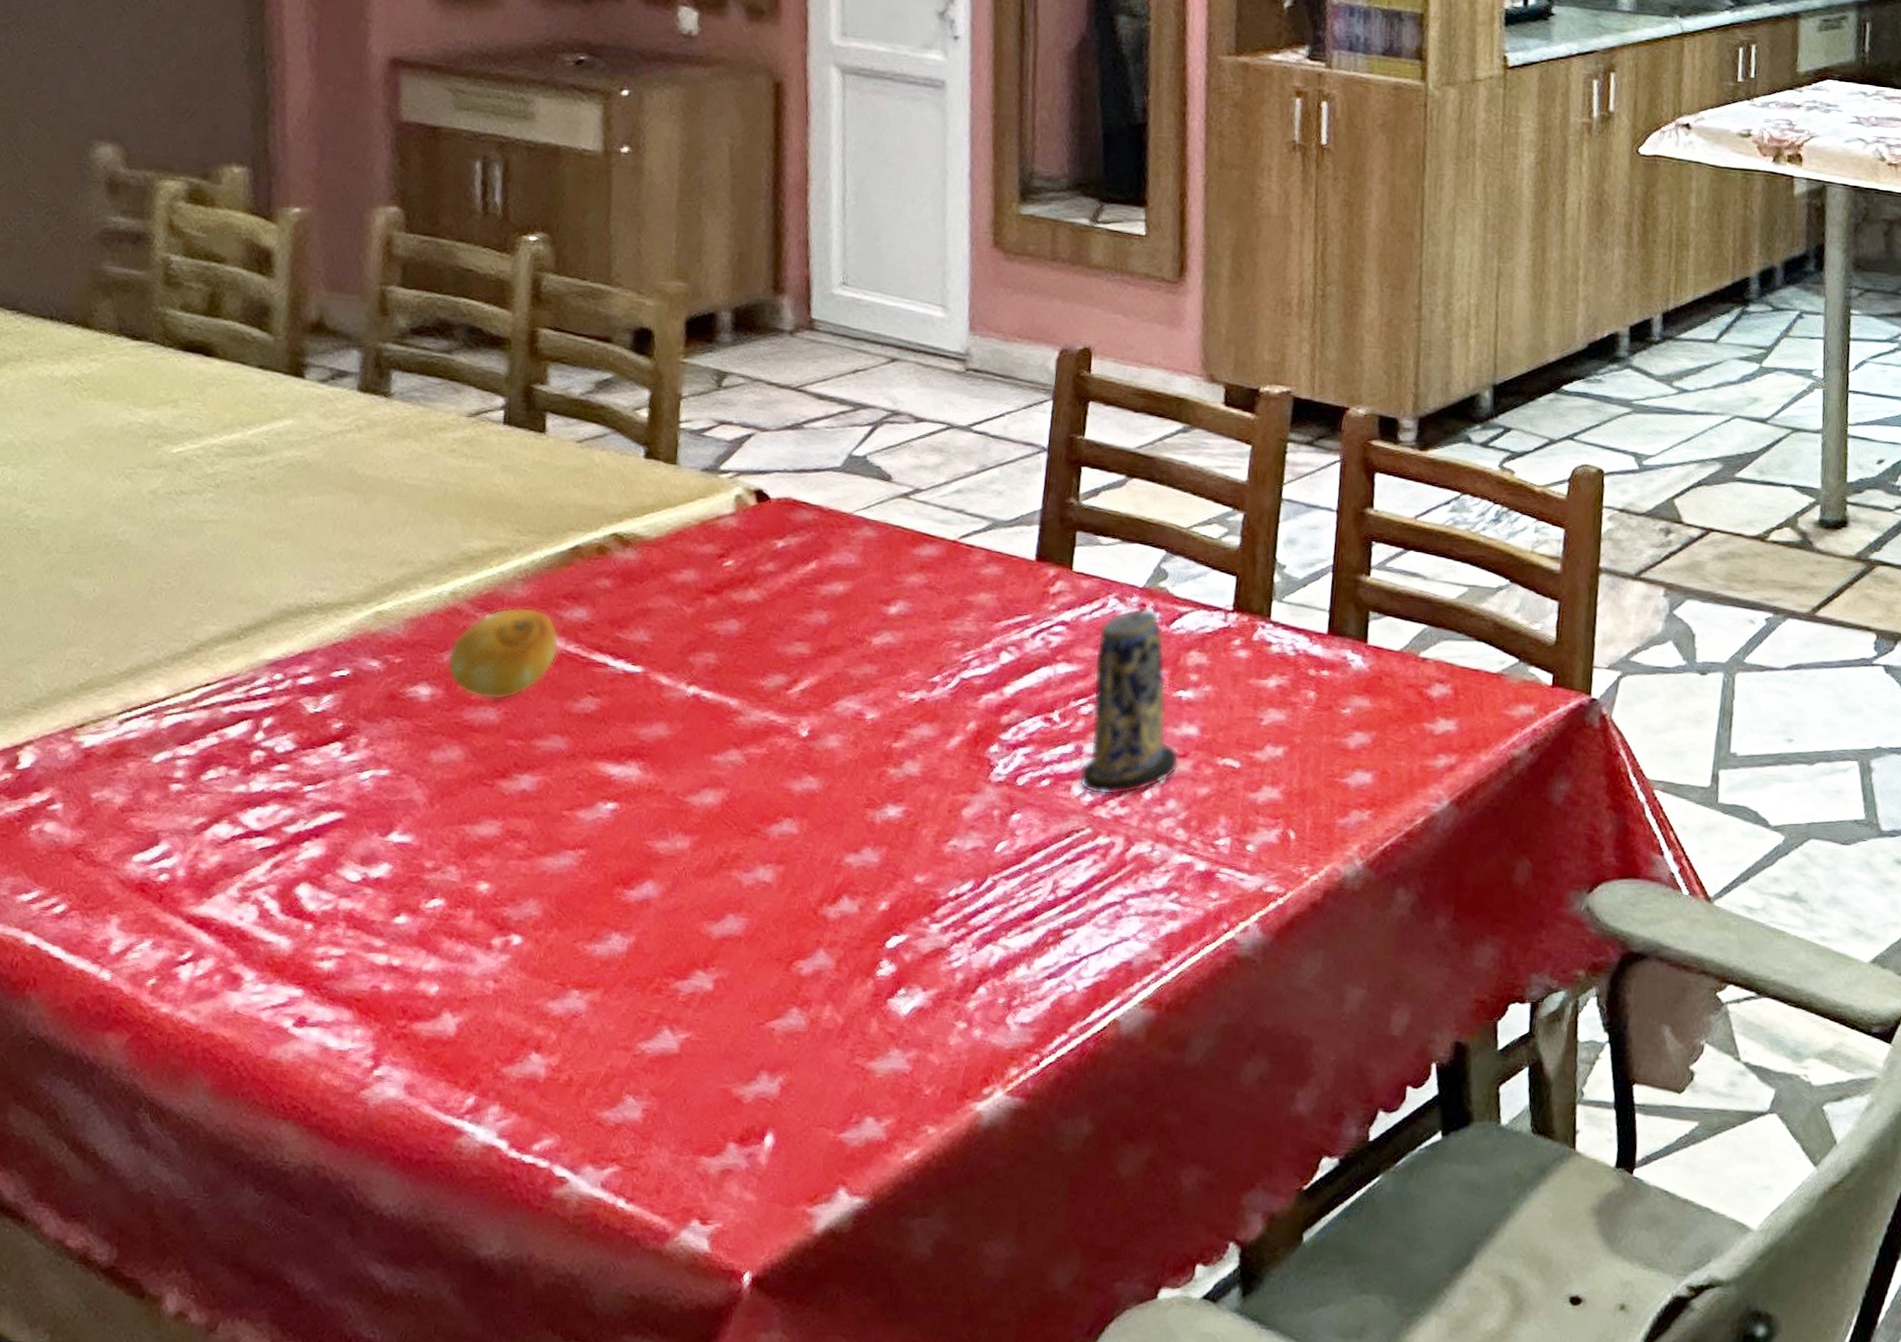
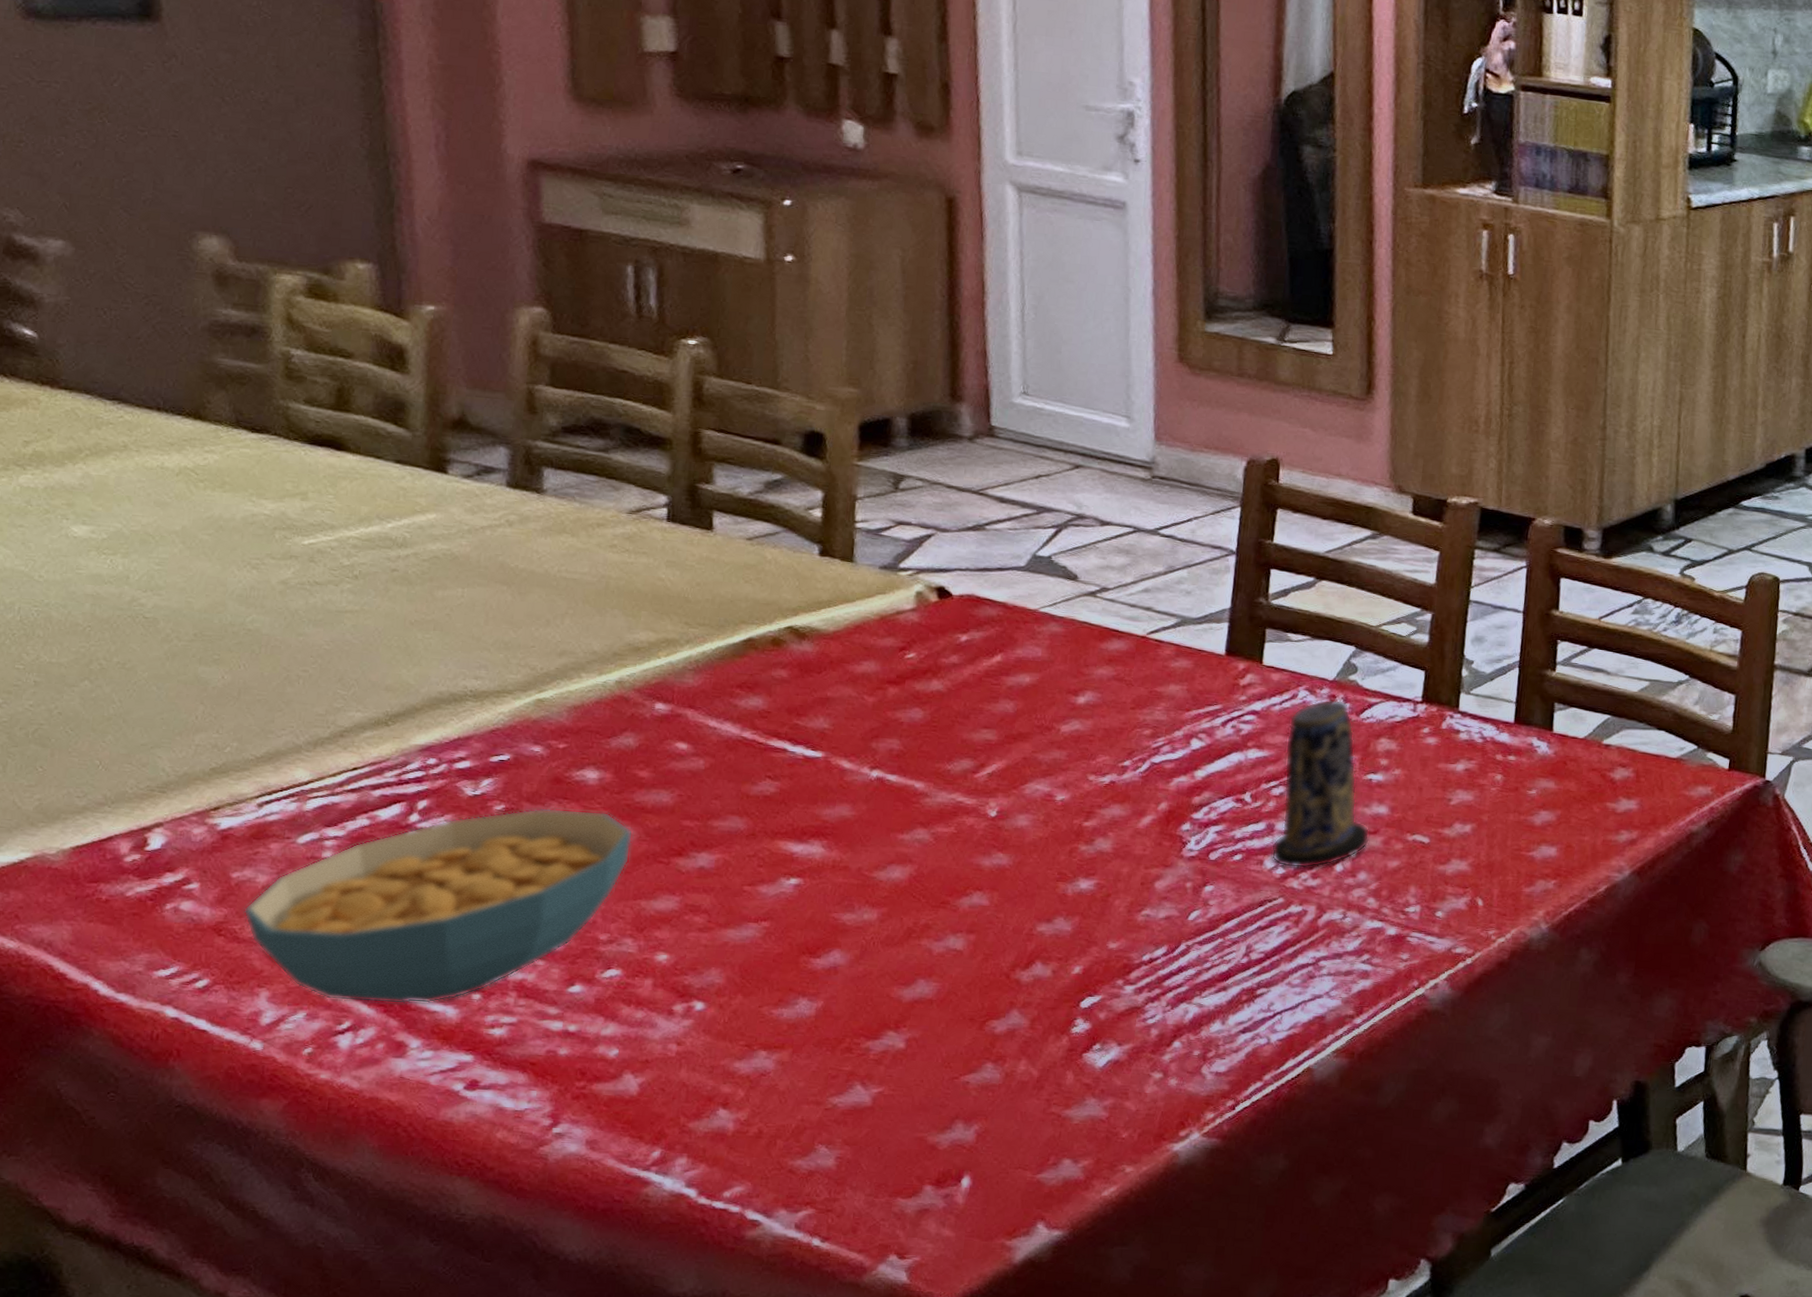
cereal bowl: none [99,726,461,934] -> present [242,808,634,1005]
fruit: present [447,607,560,701] -> none [615,695,735,784]

